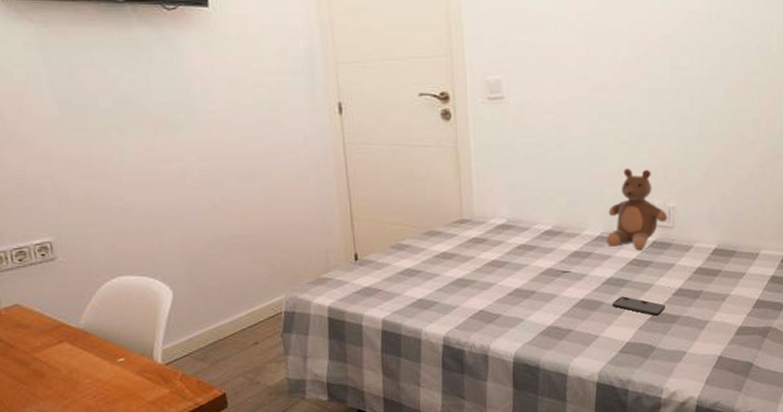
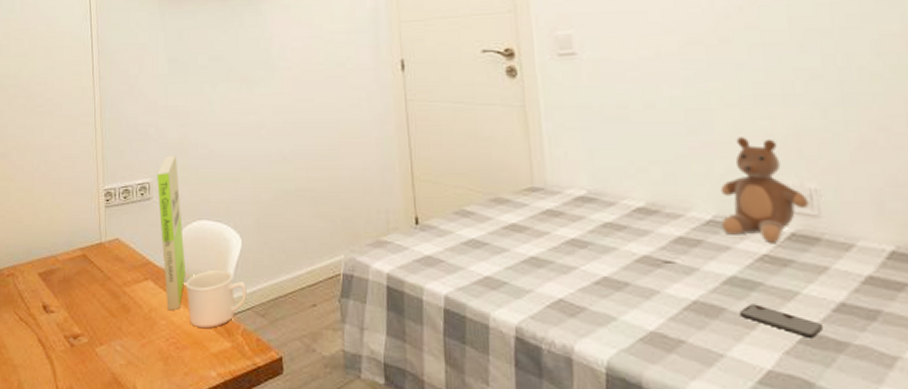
book: none [60,210,110,369] -> present [157,155,185,311]
mug: none [110,322,183,381] -> present [185,269,247,329]

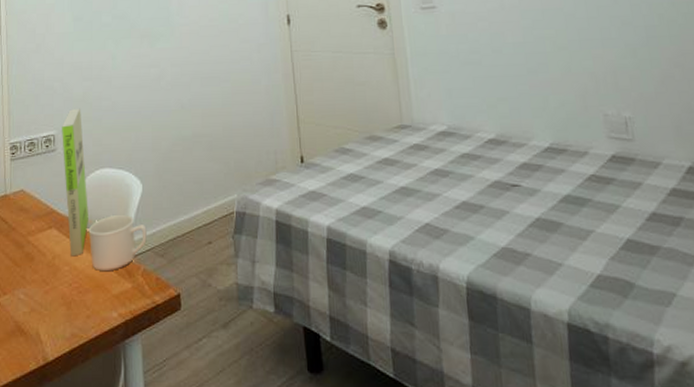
teddy bear: present [720,137,810,243] -> none [555,75,625,164]
phone: present [740,304,823,338] -> none [574,218,639,244]

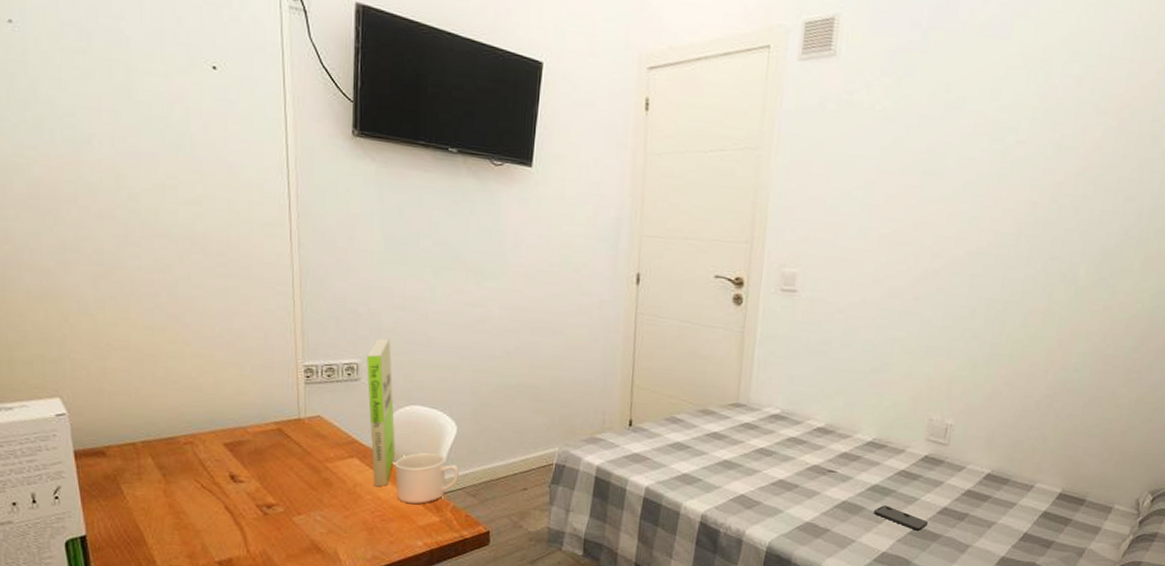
phone: none [574,218,639,244] -> present [874,505,928,531]

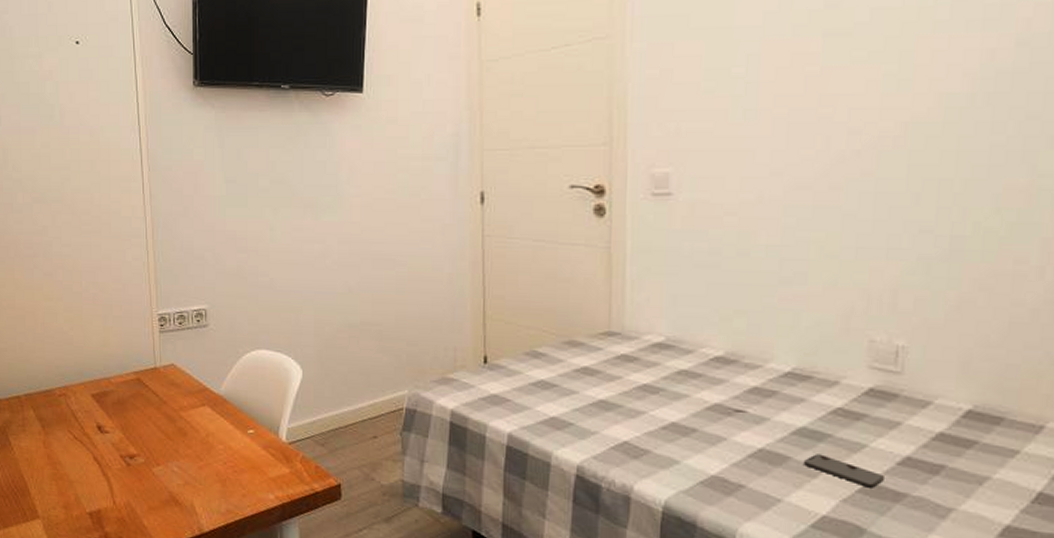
book: present [367,338,396,487] -> none [214,282,244,436]
mug: present [394,452,459,504] -> none [244,398,306,455]

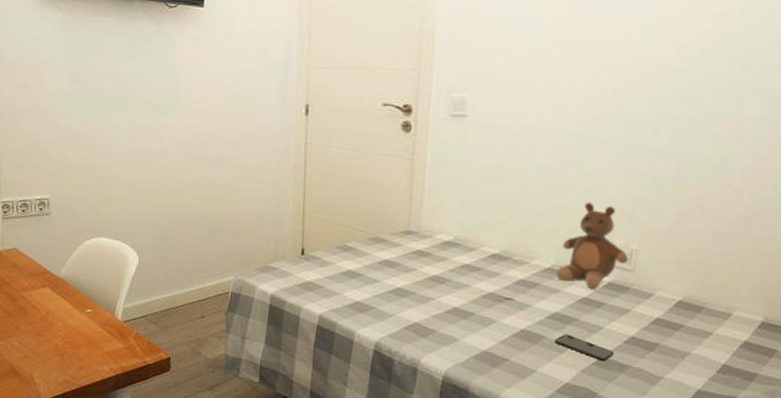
teddy bear: none [800,290,894,397] -> present [557,202,629,289]

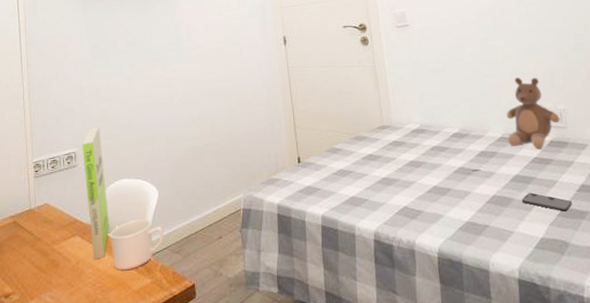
book: none [56,174,83,315] -> present [82,126,109,260]
mug: none [82,281,141,331] -> present [109,218,164,271]

